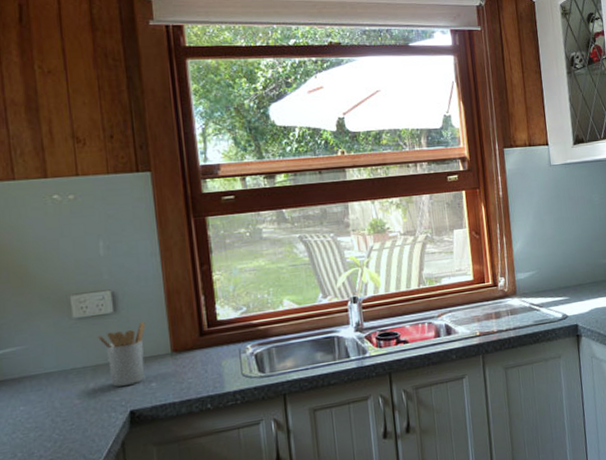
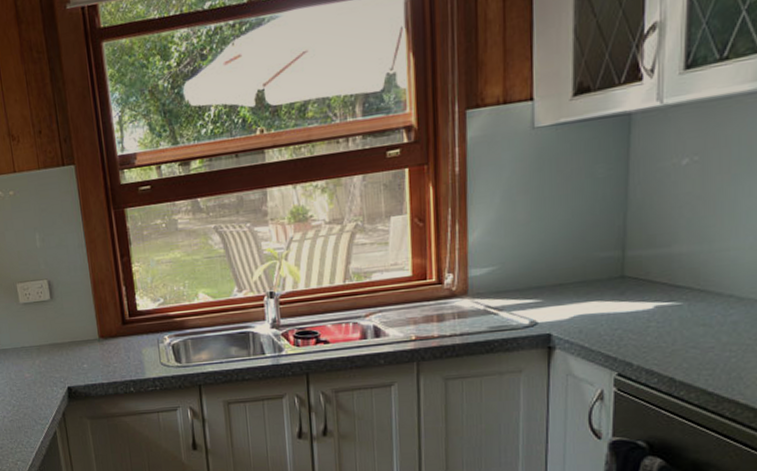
utensil holder: present [98,322,146,387] -> none [40,309,78,365]

